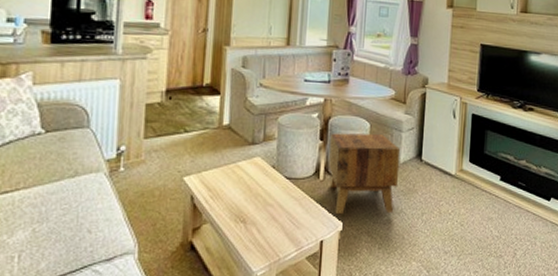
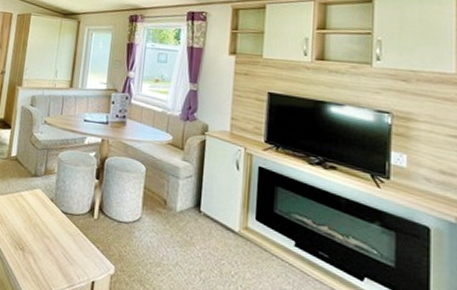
side table: present [329,133,401,215] -> none [103,173,177,264]

